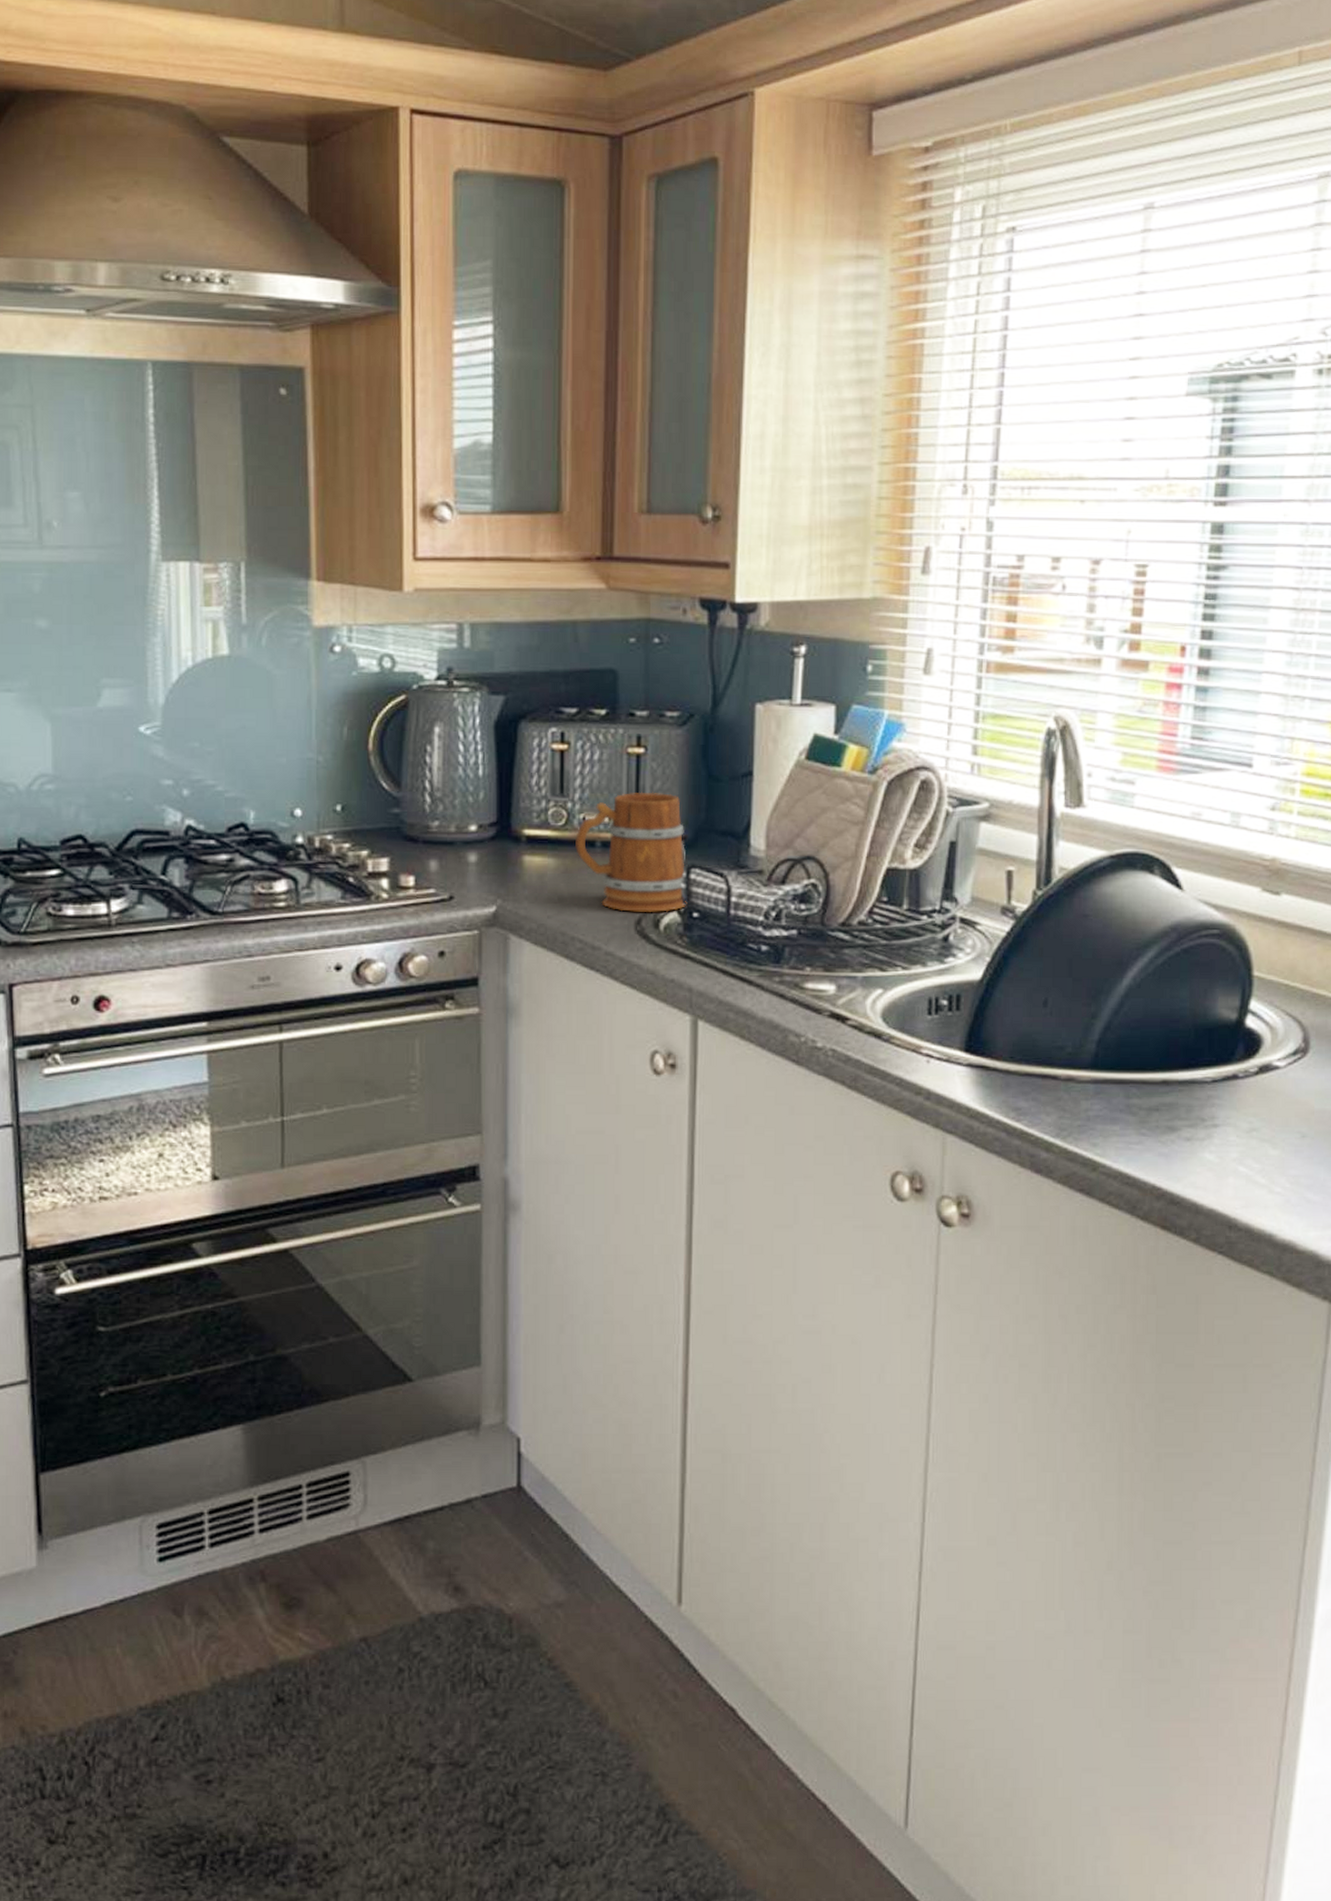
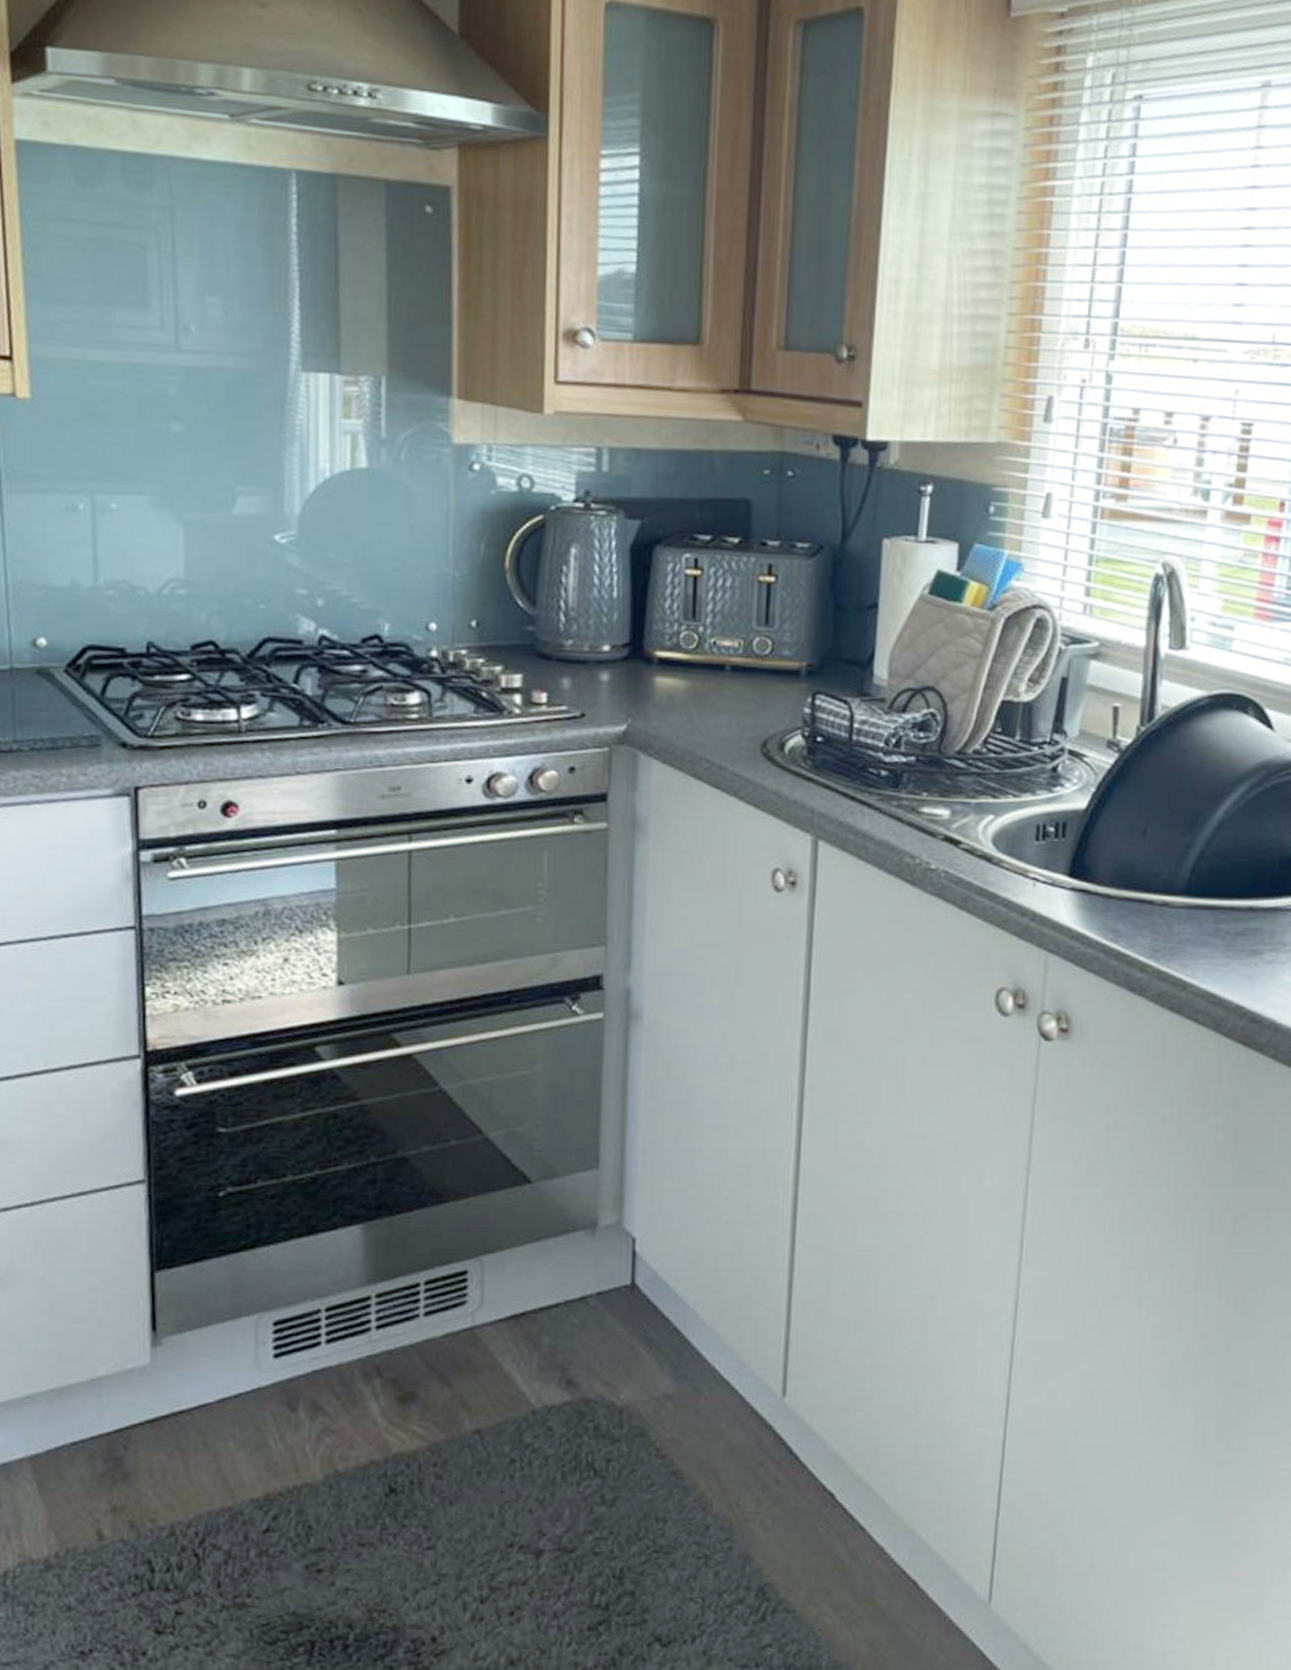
mug: present [575,792,687,912] -> none [705,619,812,736]

